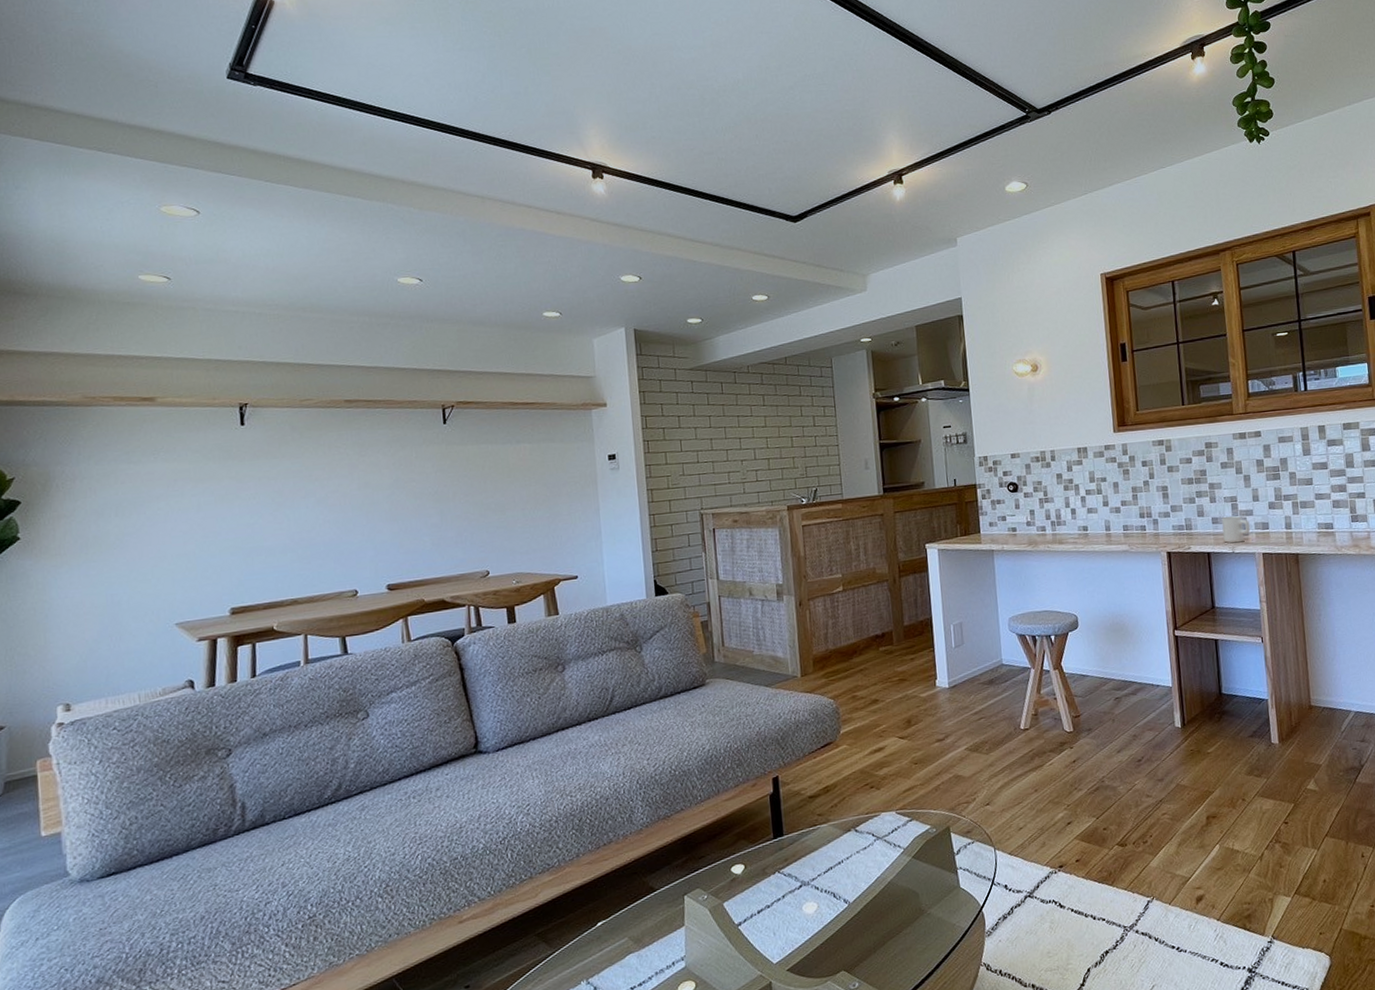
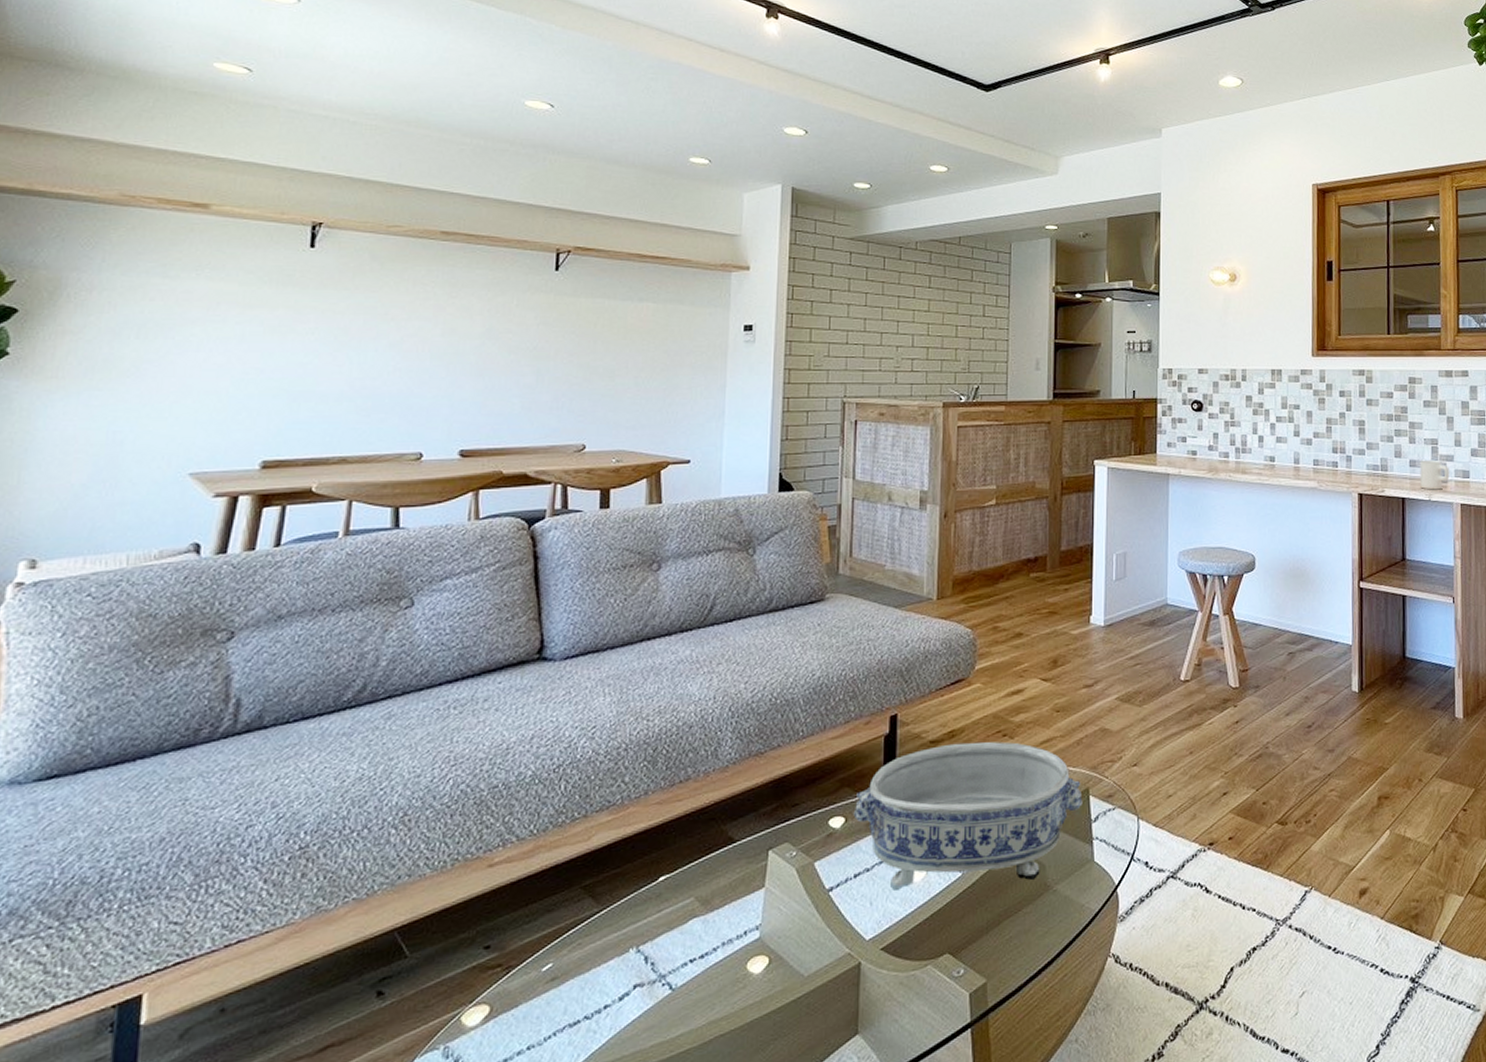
decorative bowl: none [751,792,945,922] -> present [853,741,1083,890]

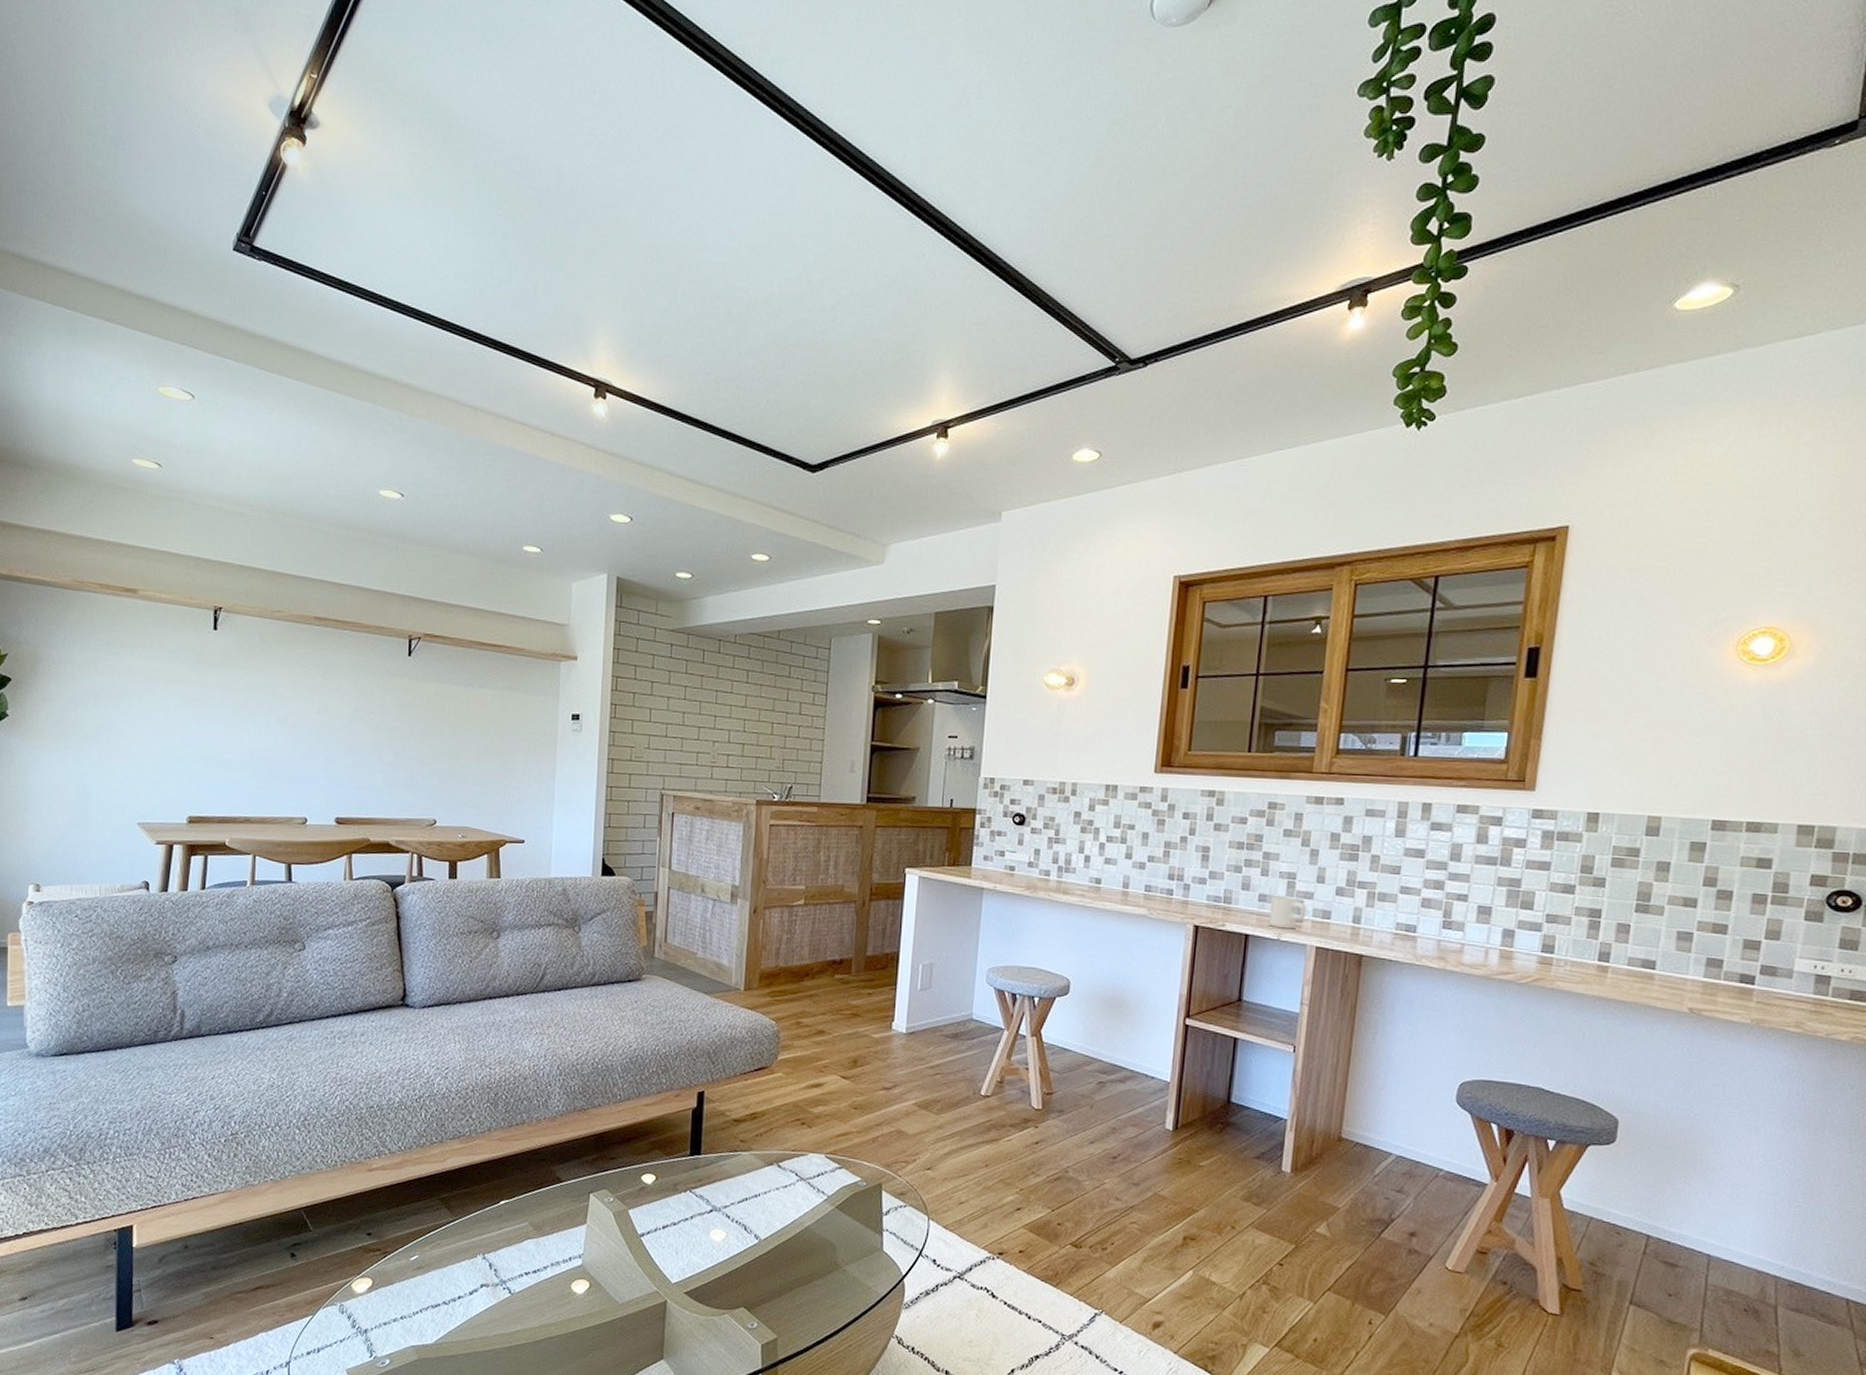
decorative bowl: present [853,741,1083,890] -> none [663,1124,875,1258]

